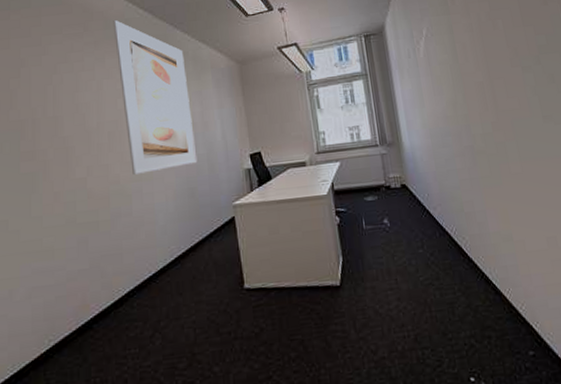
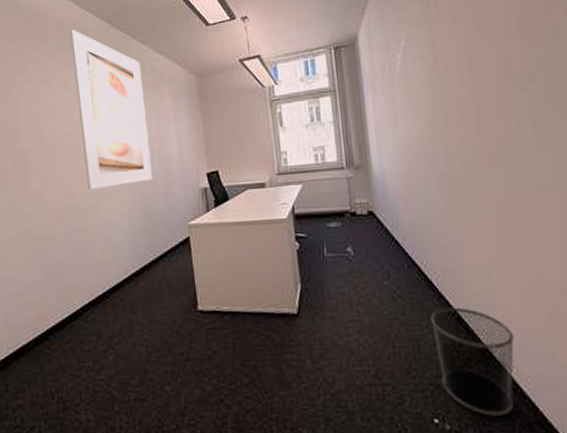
waste bin: none [461,269,540,370] -> present [429,307,515,416]

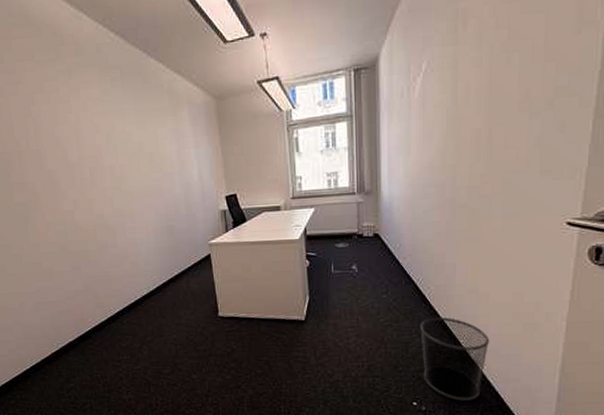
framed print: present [70,28,153,190] -> none [84,44,175,210]

